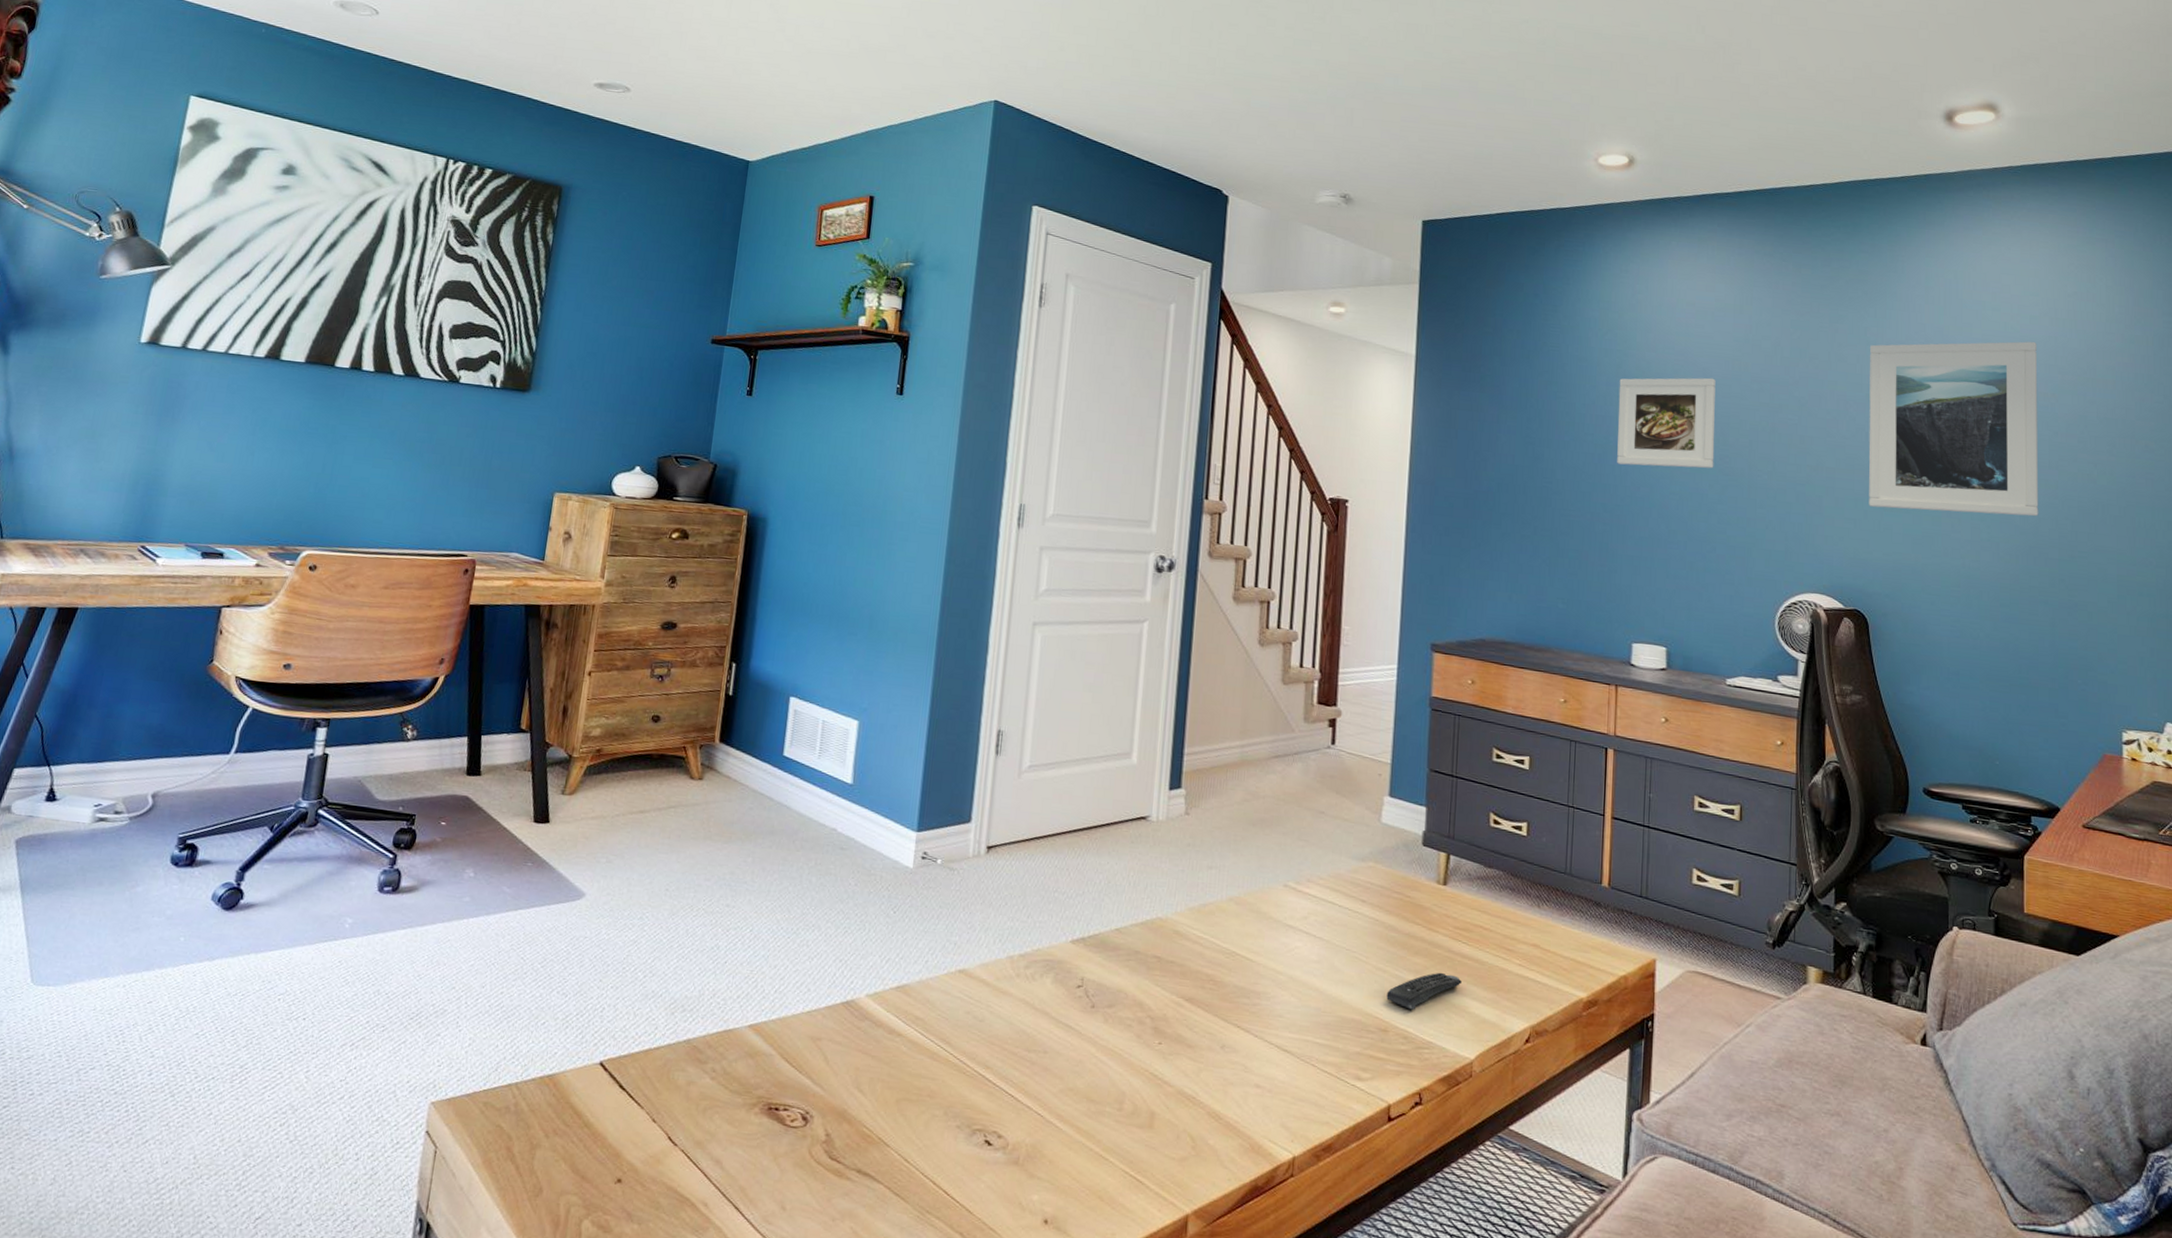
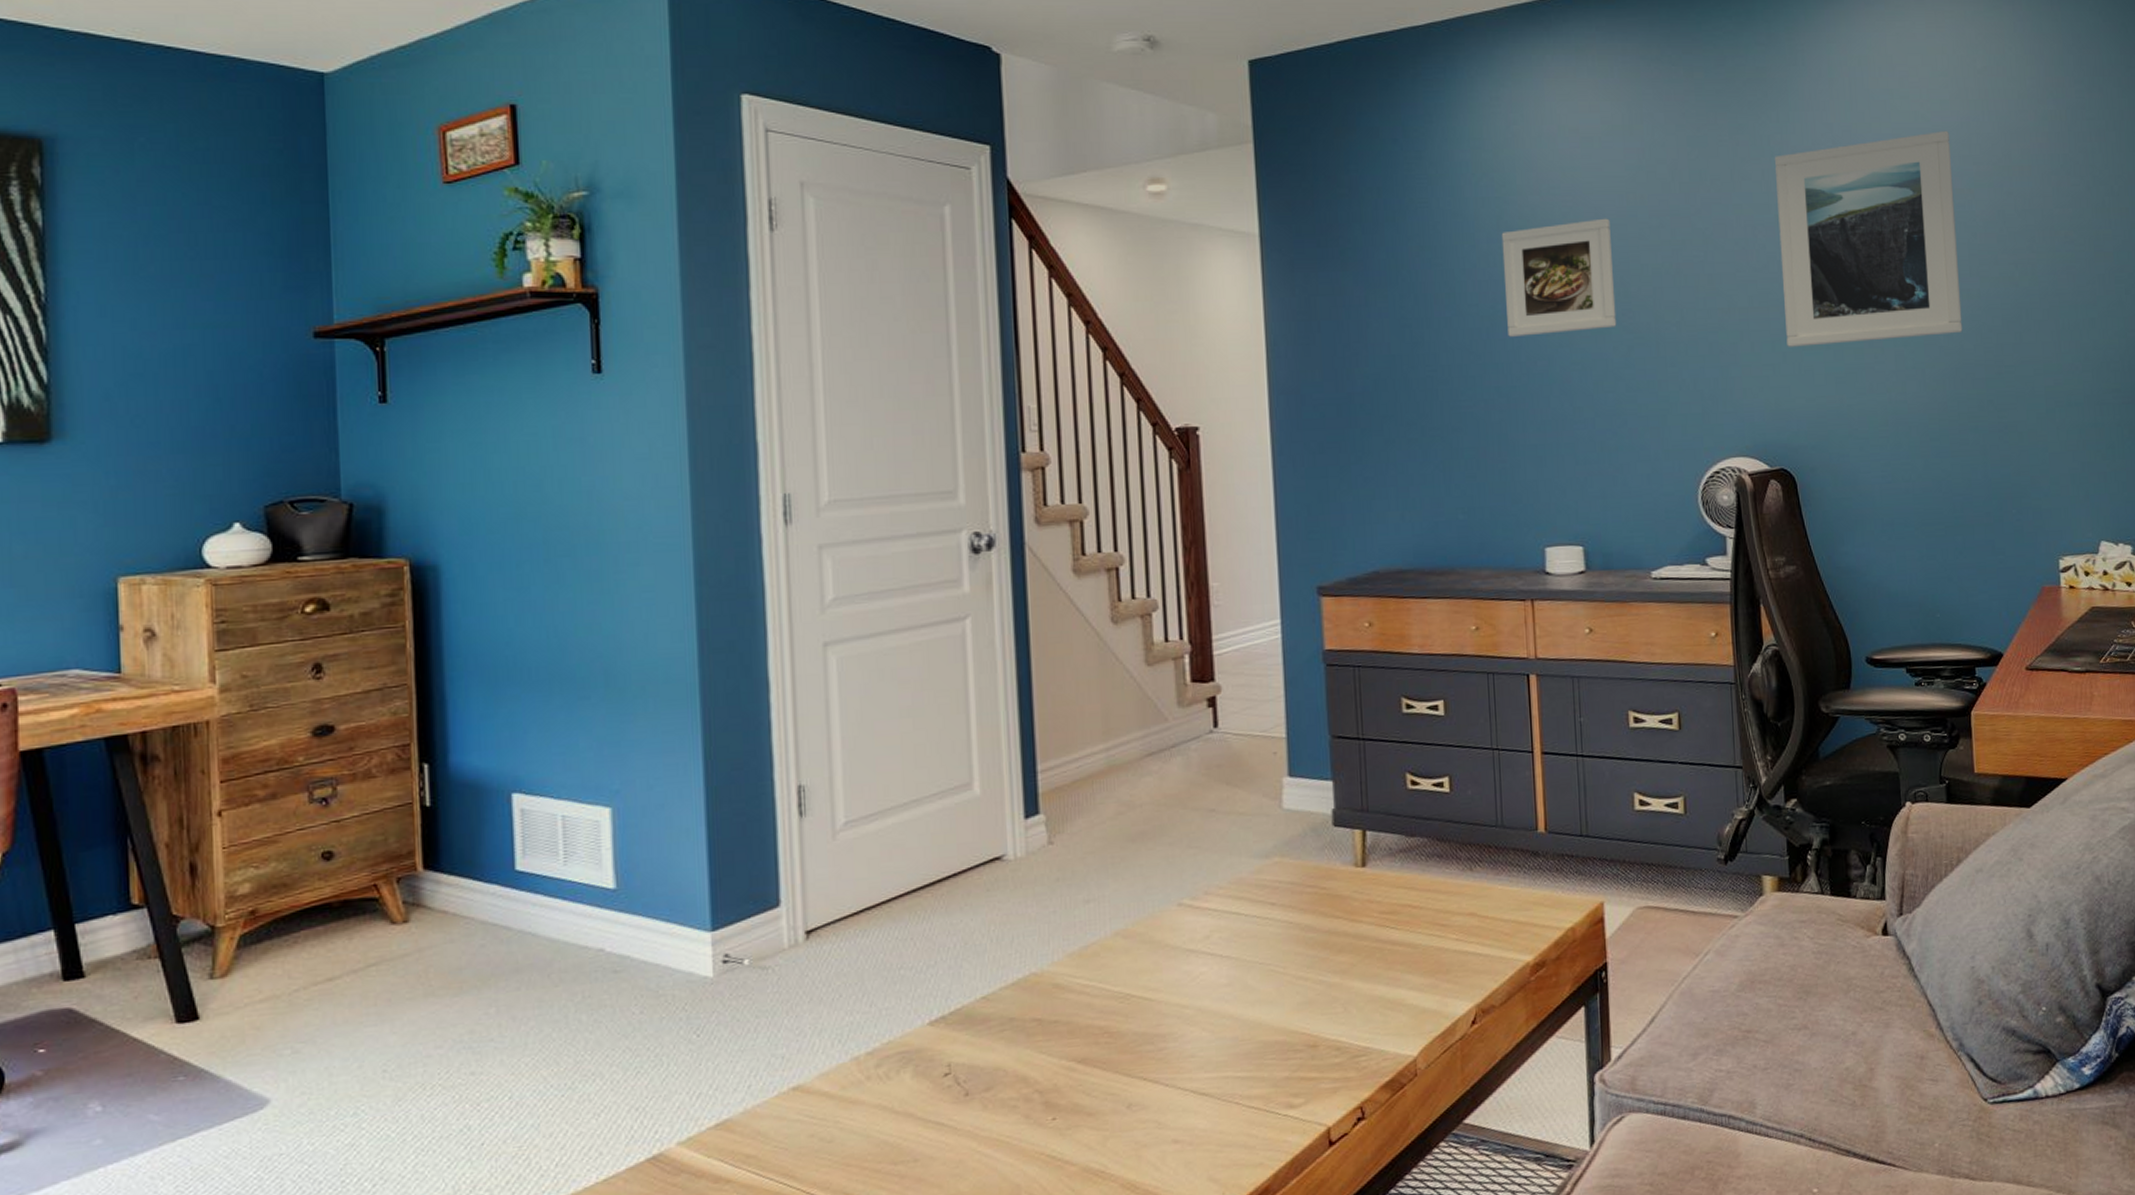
remote control: present [1386,972,1462,1010] -> none [1311,966,1395,1017]

